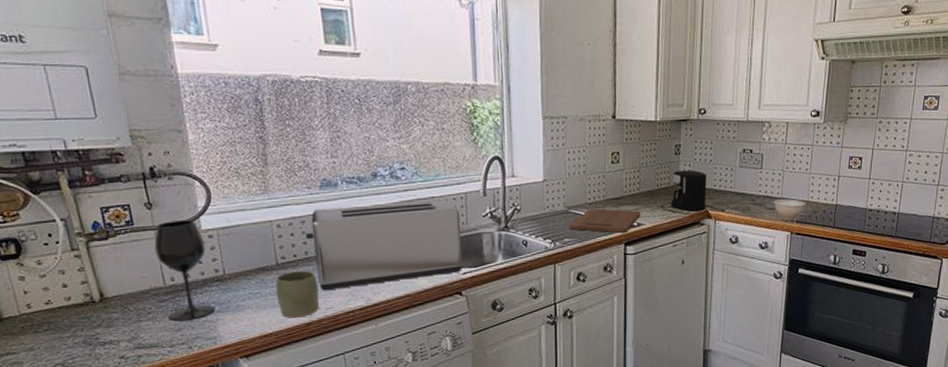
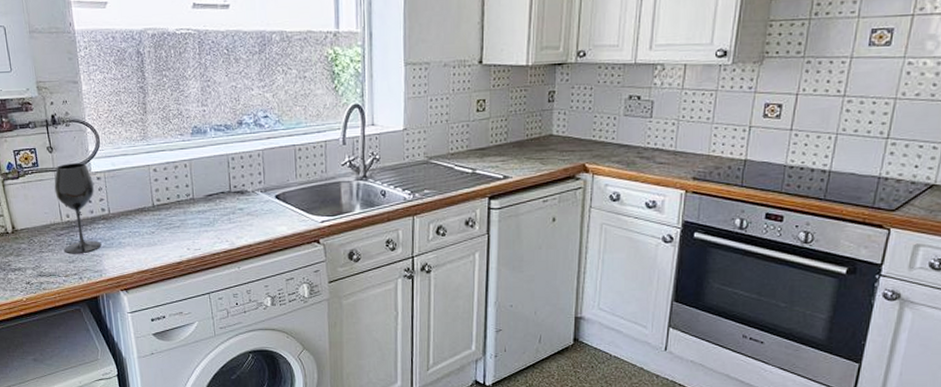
mug: present [275,271,320,318] -> none [151,213,189,257]
toaster: present [305,199,462,290] -> none [178,147,321,232]
cutting board: present [569,208,640,233] -> none [430,159,507,186]
coffee maker: present [661,170,726,215] -> none [531,118,607,168]
bowl: present [773,199,806,221] -> none [664,152,706,178]

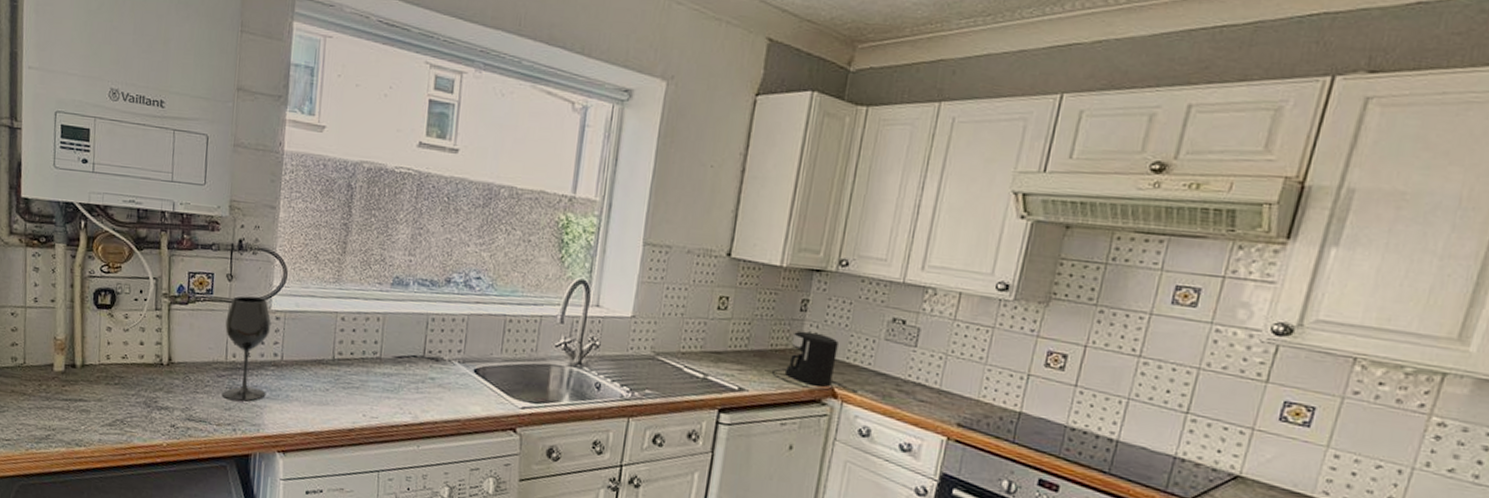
coffee maker: none [531,118,607,168] -> present [772,330,860,394]

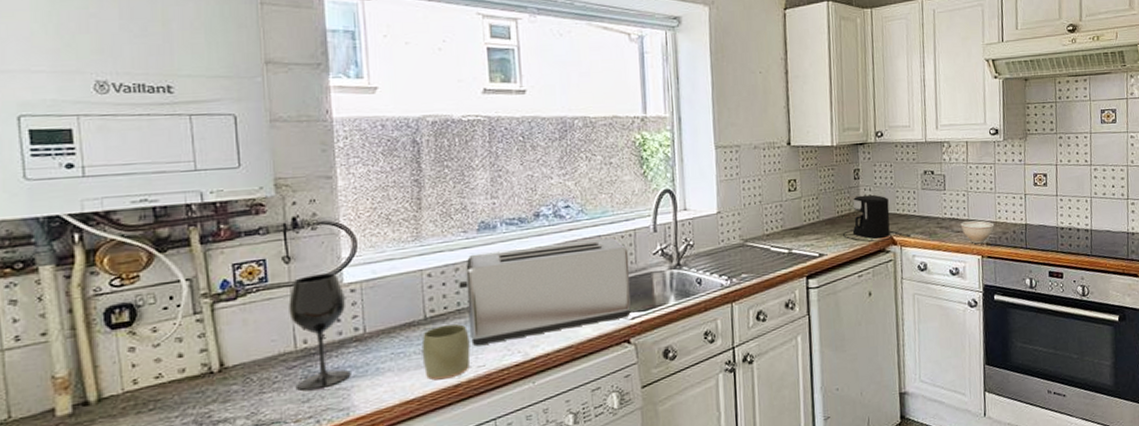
mug: none [325,369,369,422] -> present [421,324,471,380]
toaster: none [366,307,531,405] -> present [459,237,631,345]
bowl: none [926,390,975,423] -> present [960,220,995,244]

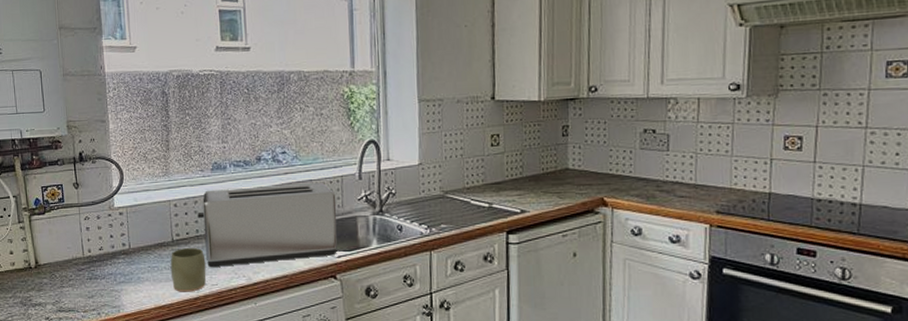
wineglass: present [288,273,351,391] -> none [78,198,121,288]
coffee maker: present [843,194,912,243] -> none [548,152,626,202]
bowl: present [960,220,995,244] -> none [685,186,729,212]

